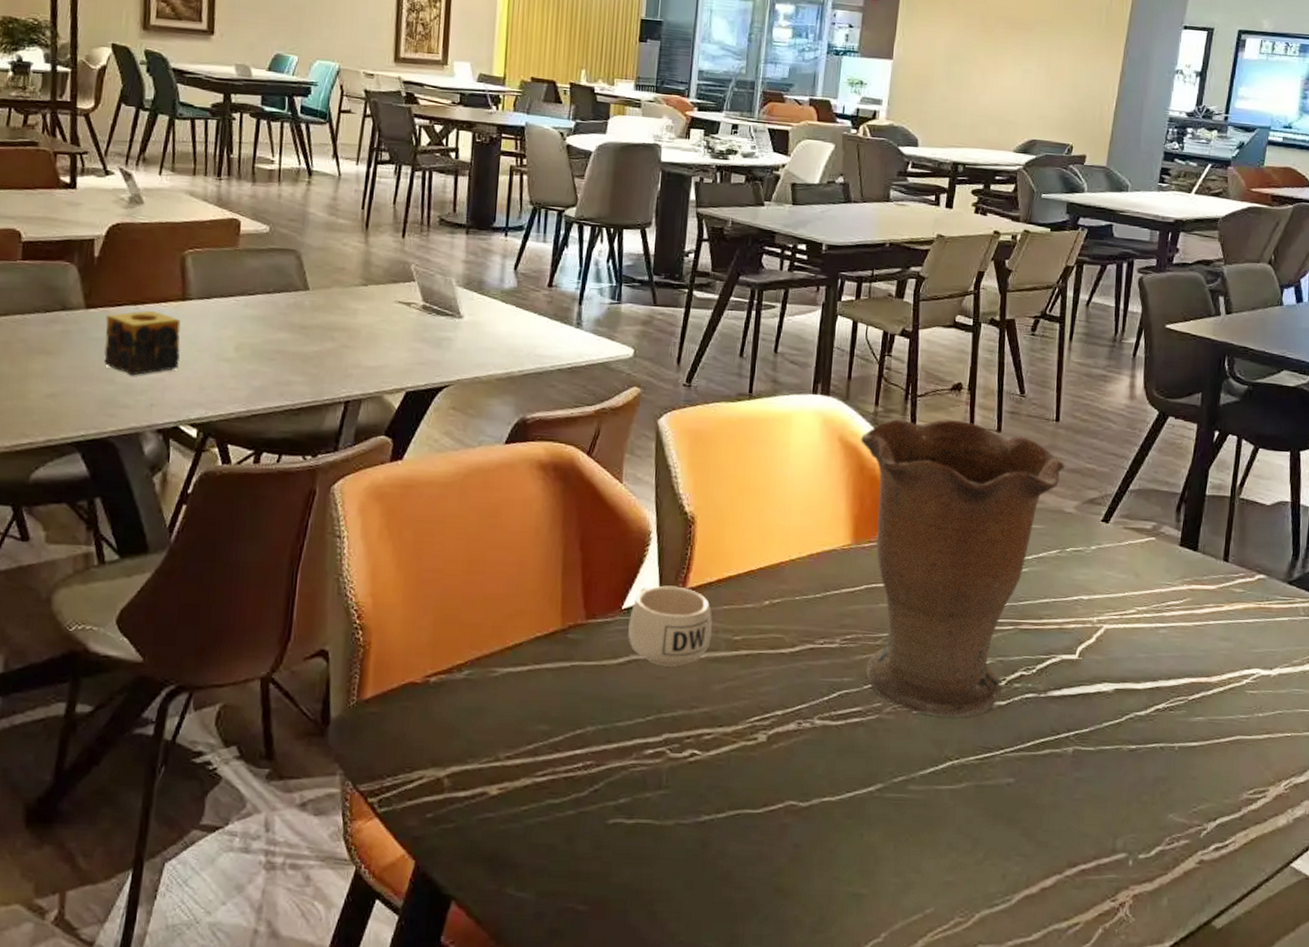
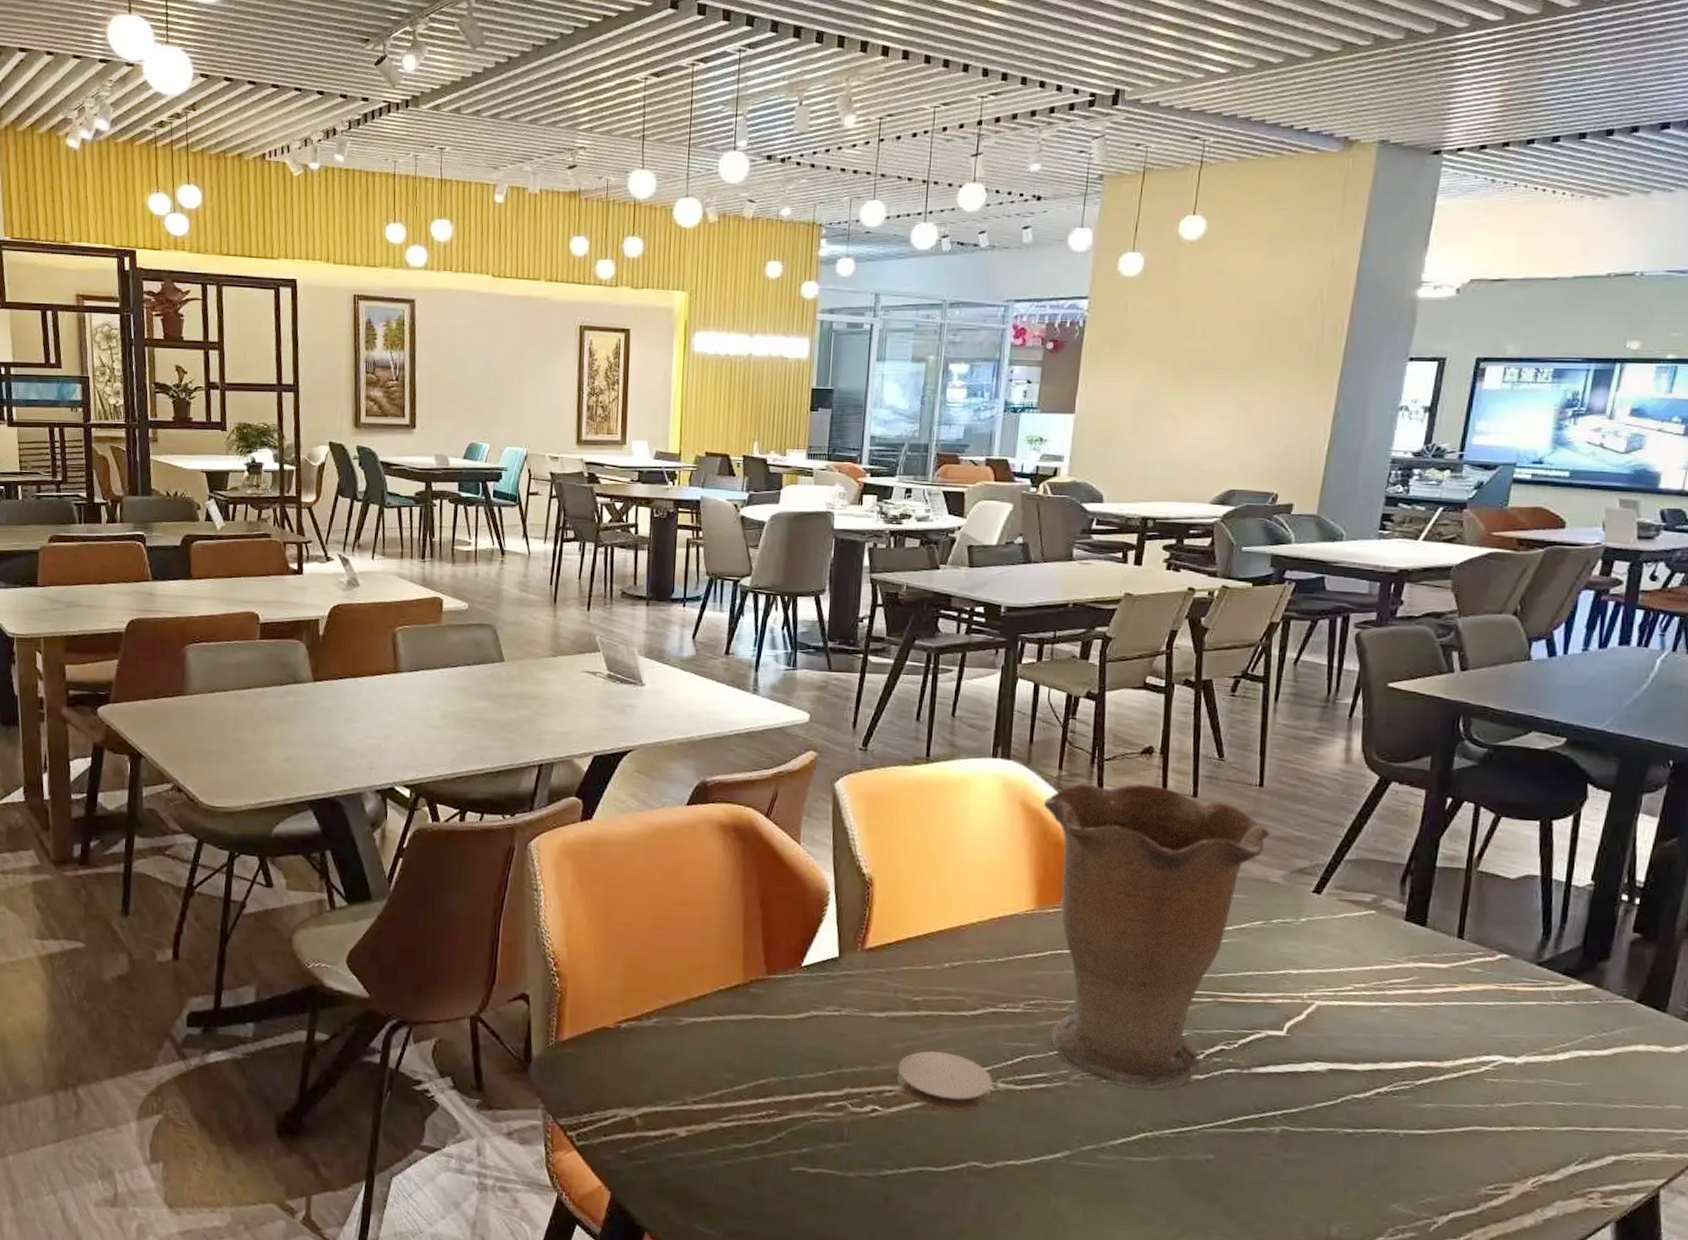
candle: present [104,310,181,376] -> none [330,682,394,742]
mug: present [628,585,713,668] -> none [808,945,893,1025]
coaster: none [716,691,809,750] -> present [897,1051,992,1111]

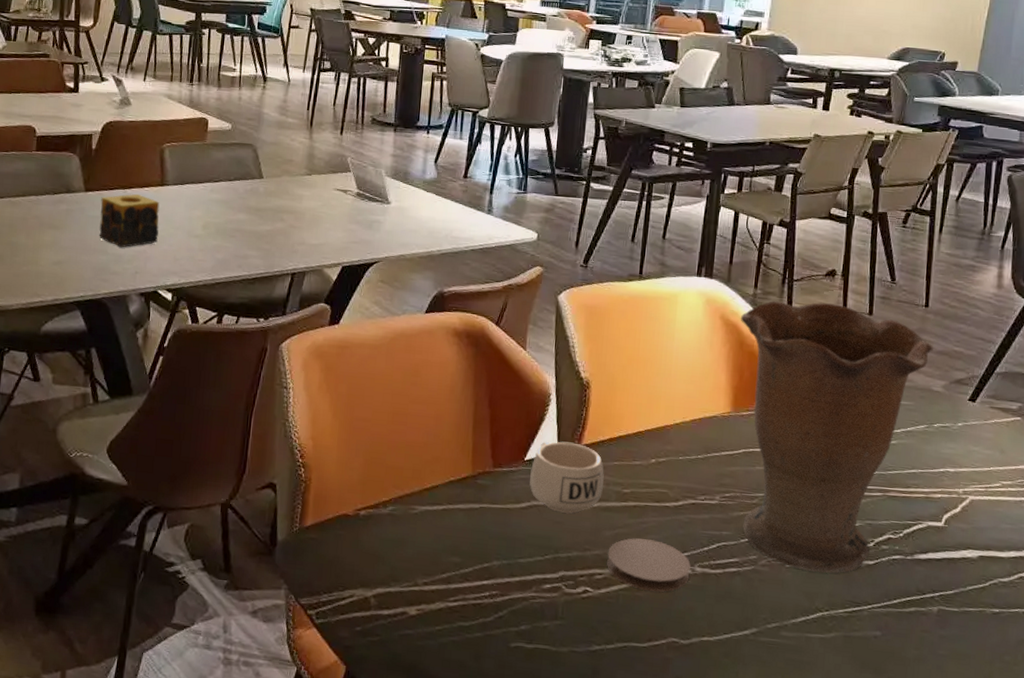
candle: none [330,682,394,742] -> present [99,193,160,248]
mug: none [808,945,893,1025] -> present [529,441,605,514]

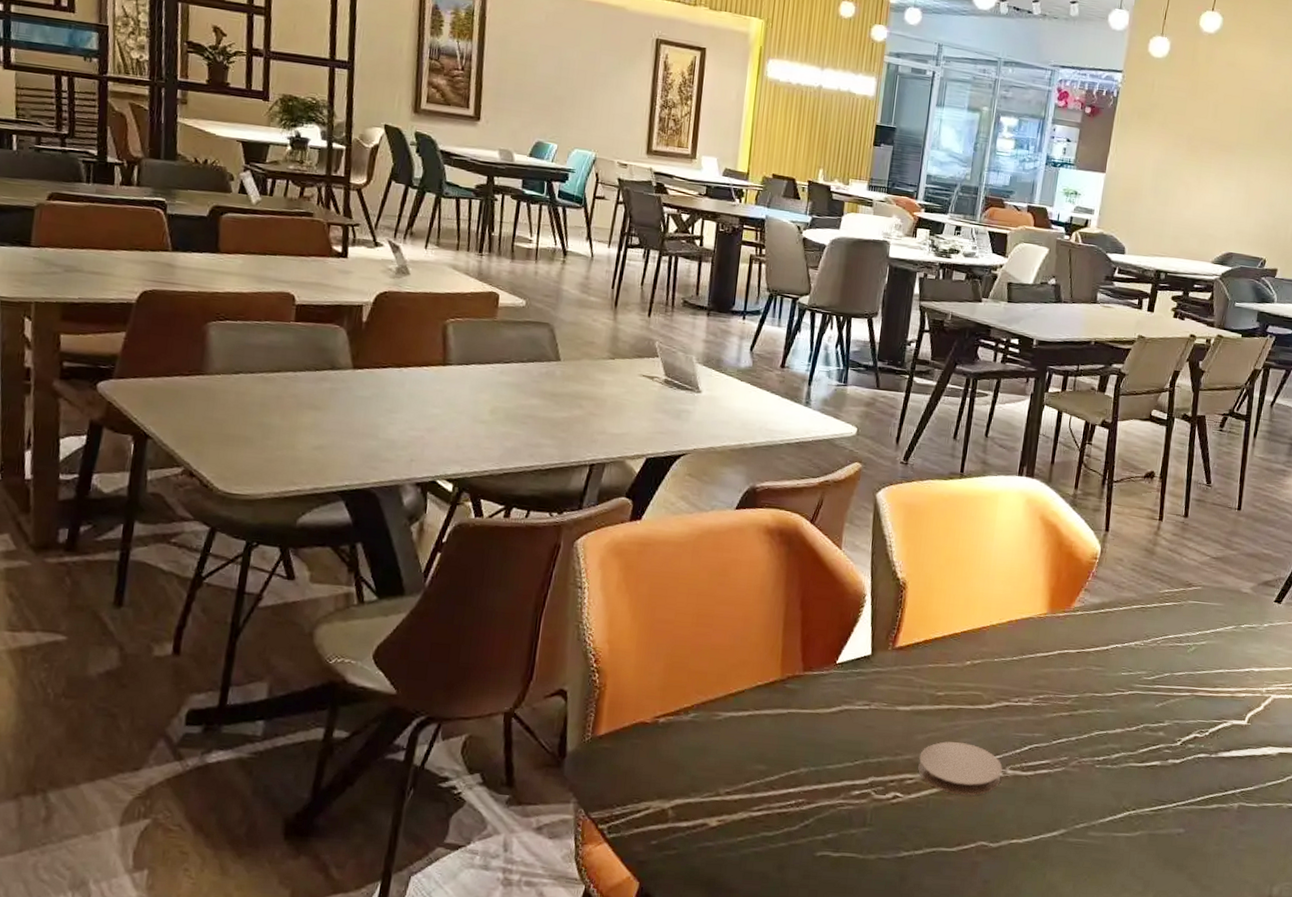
candle: present [99,193,160,248] -> none [368,373,441,433]
mug: present [529,441,605,514] -> none [841,644,919,718]
vase: present [741,301,933,574] -> none [1055,502,1244,773]

